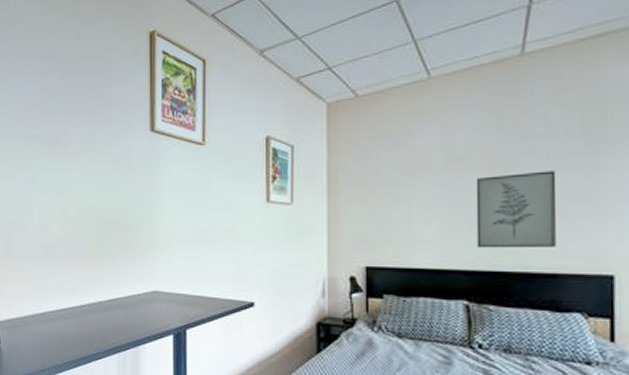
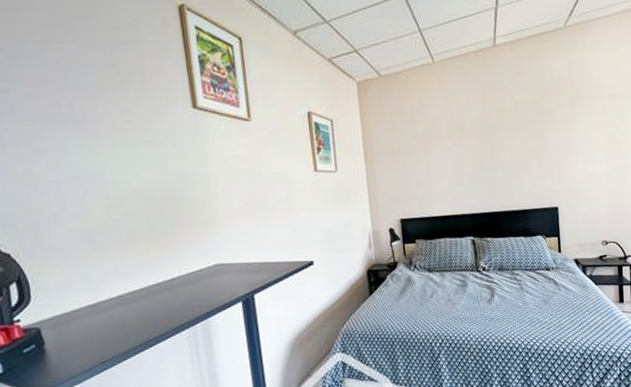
wall art: present [476,170,557,248] -> none [471,134,524,196]

